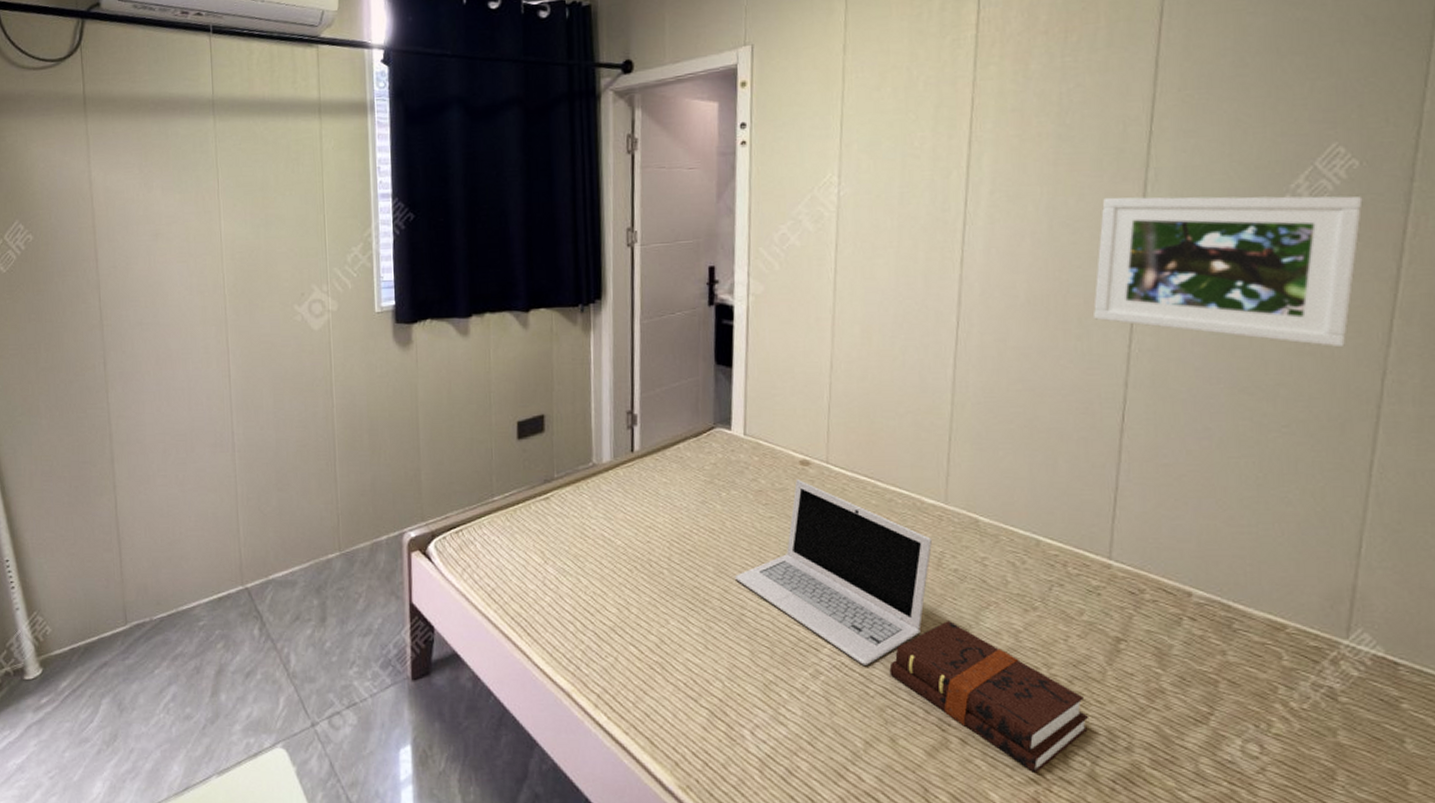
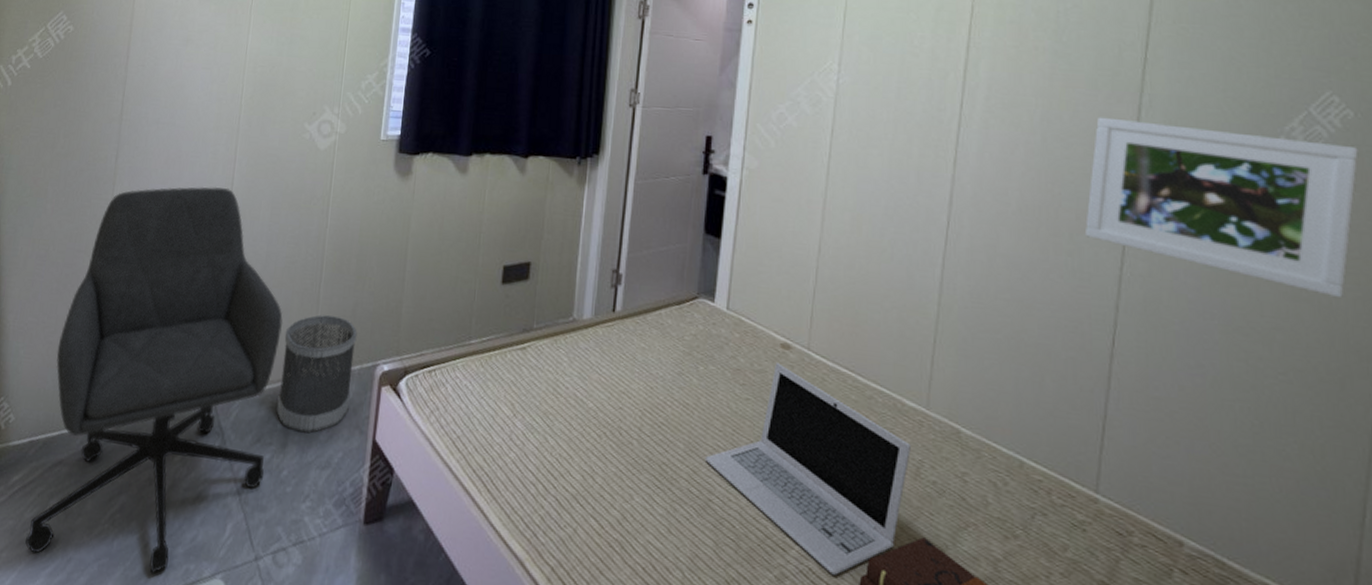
office chair: none [81,380,308,751] -> present [25,186,283,574]
wastebasket: none [307,492,382,605] -> present [276,314,357,434]

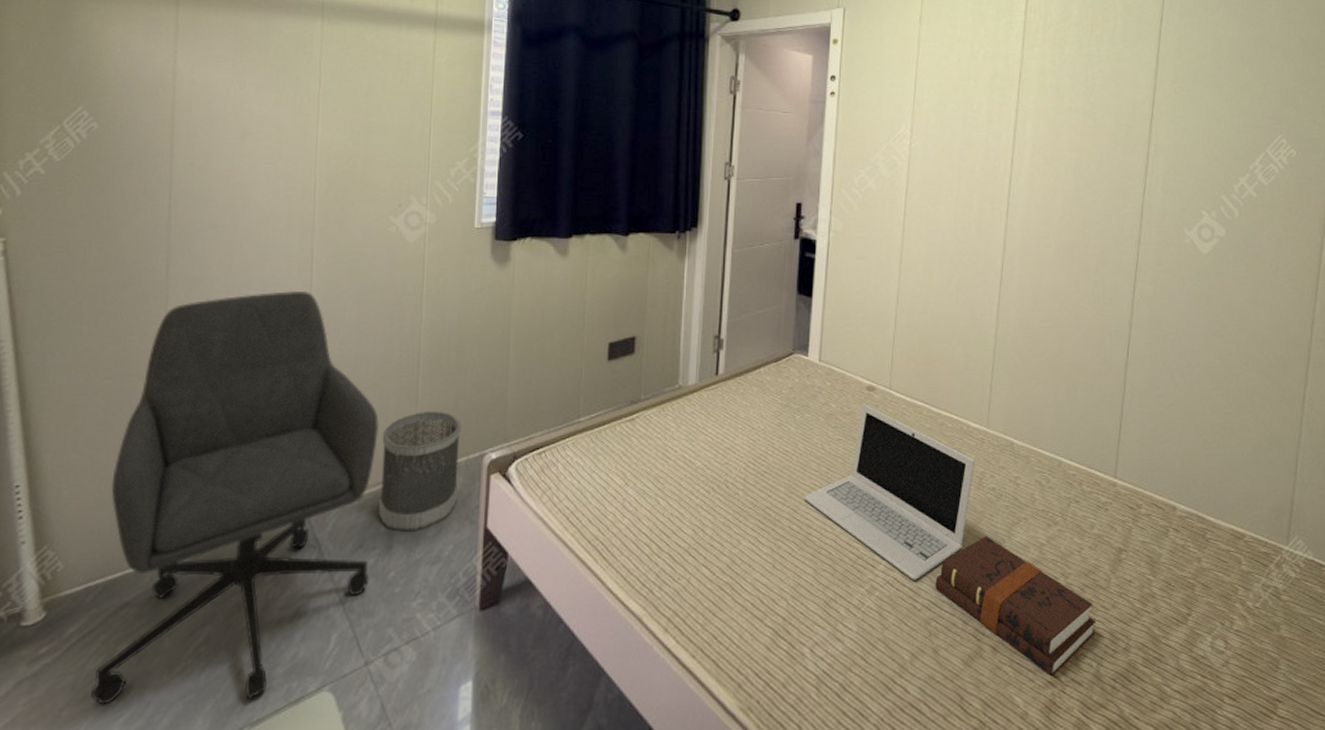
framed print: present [1084,117,1359,299] -> none [1106,166,1299,301]

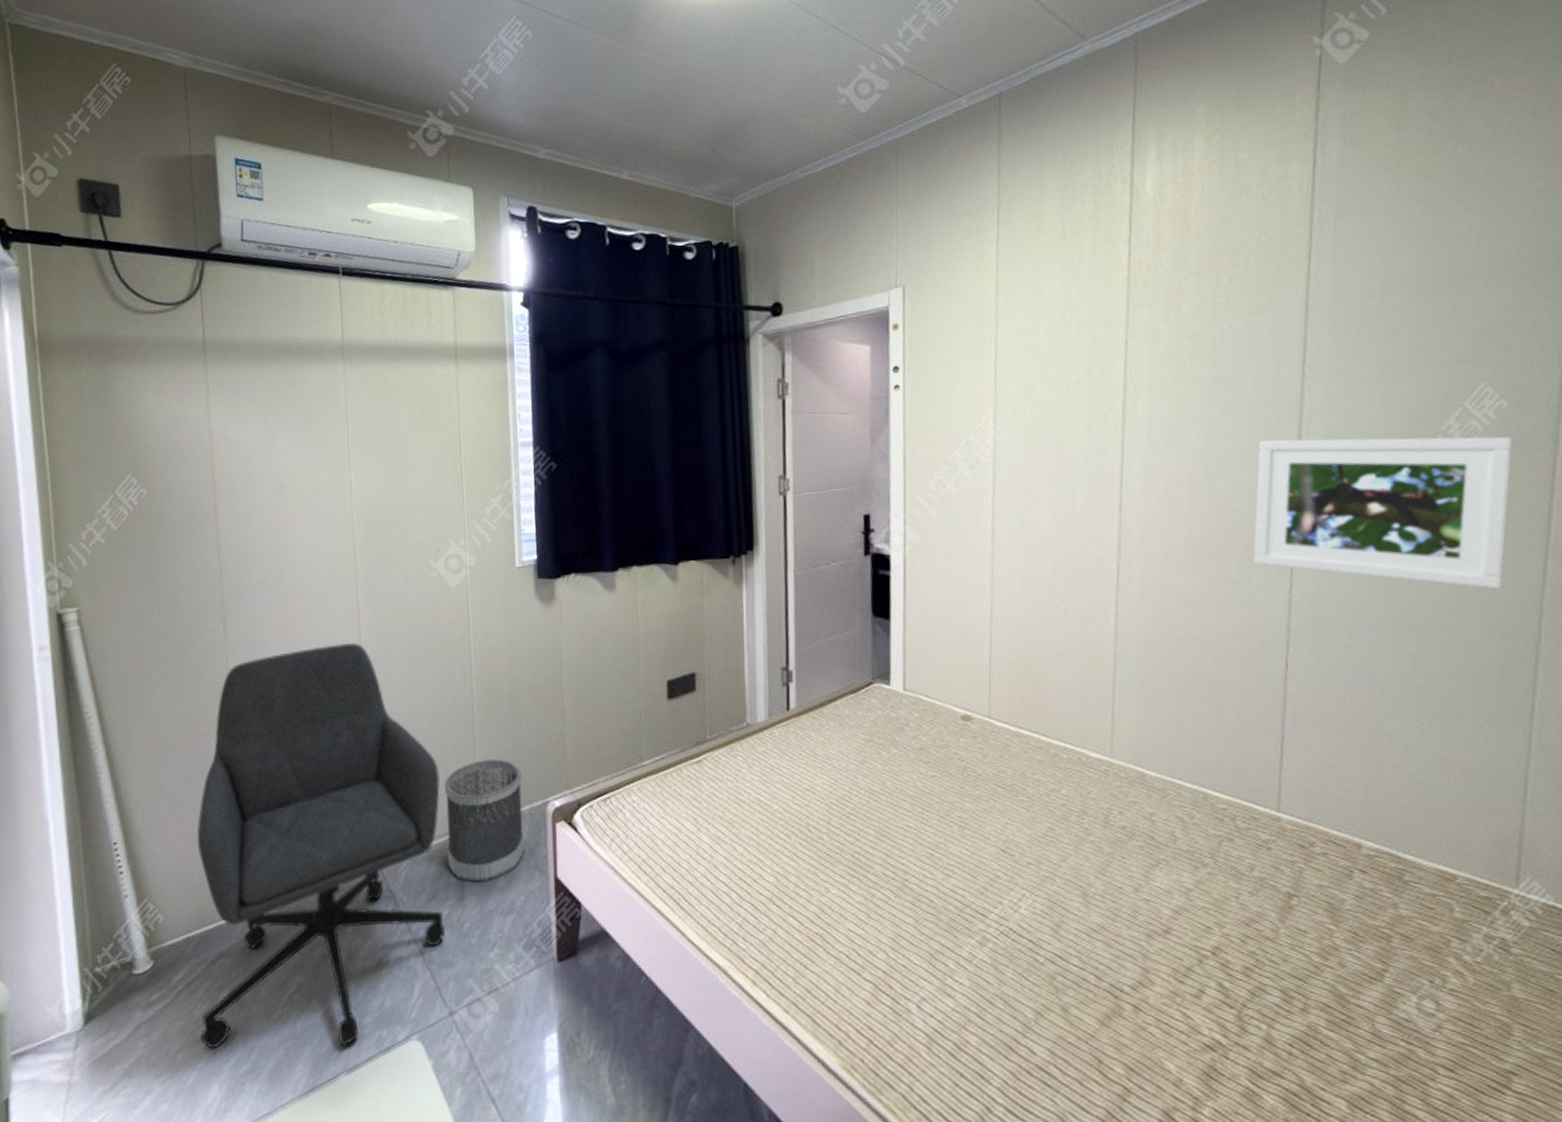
laptop: present [803,404,975,580] -> none [896,736,1099,930]
hardback book: present [935,536,1097,677] -> none [1058,881,1264,1040]
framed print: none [1106,166,1299,301] -> present [1252,436,1513,590]

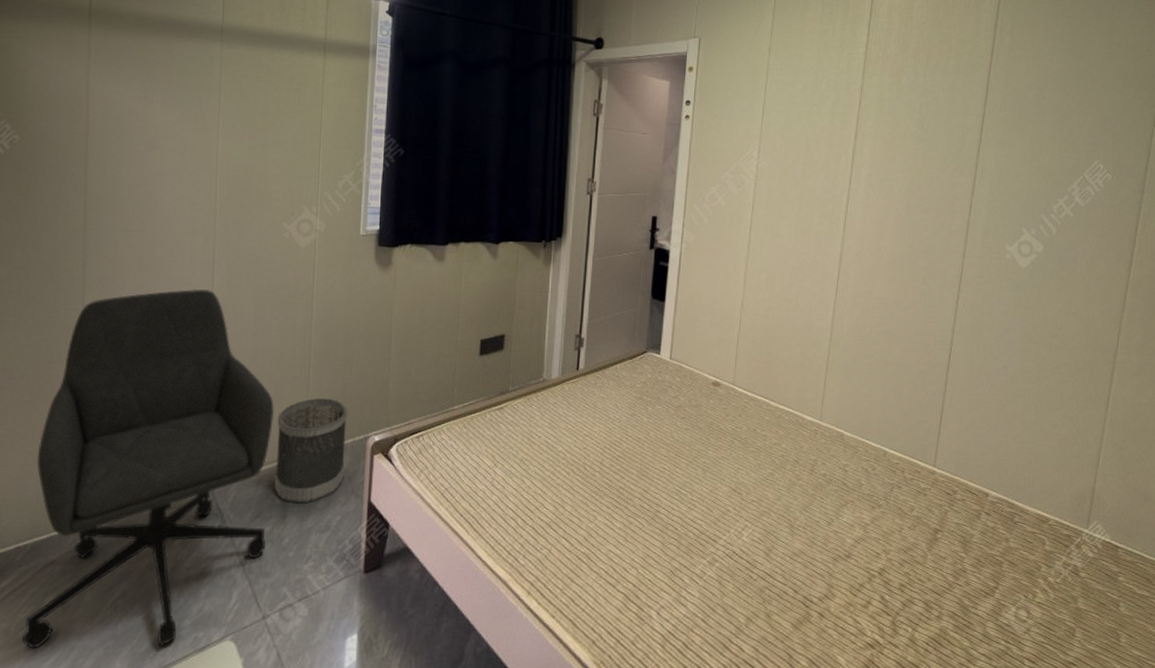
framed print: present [1252,436,1513,590] -> none [933,186,1112,311]

